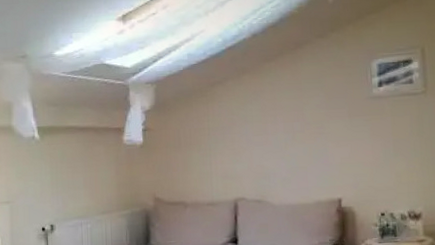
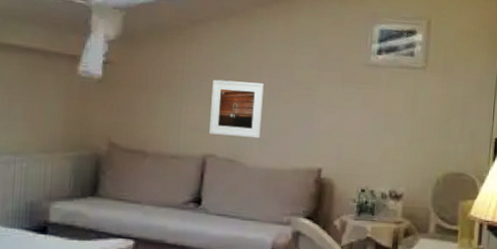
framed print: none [235,128,283,180] -> present [209,79,265,139]

